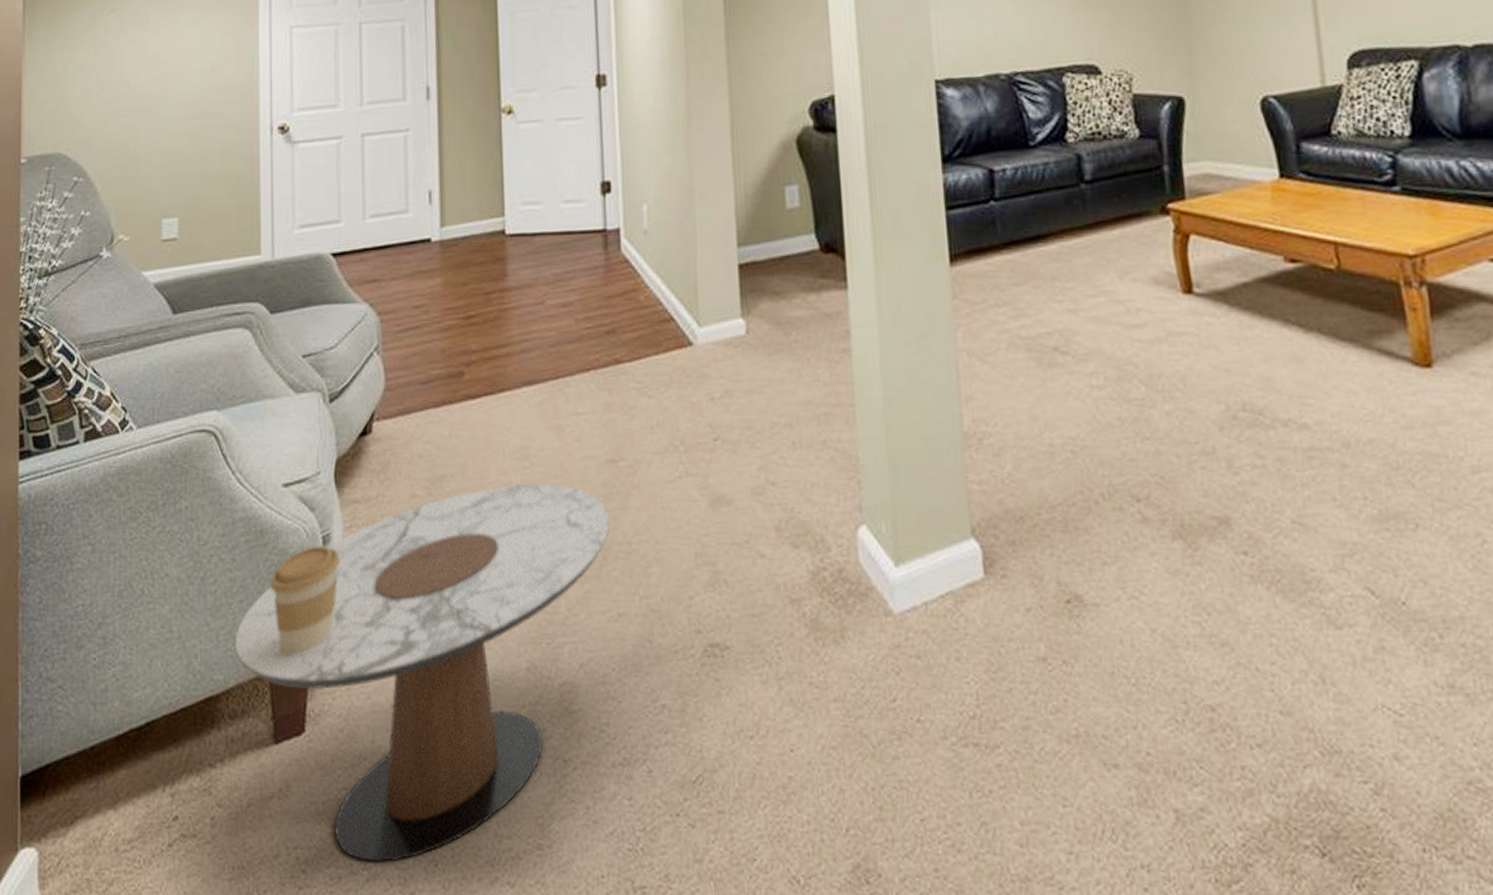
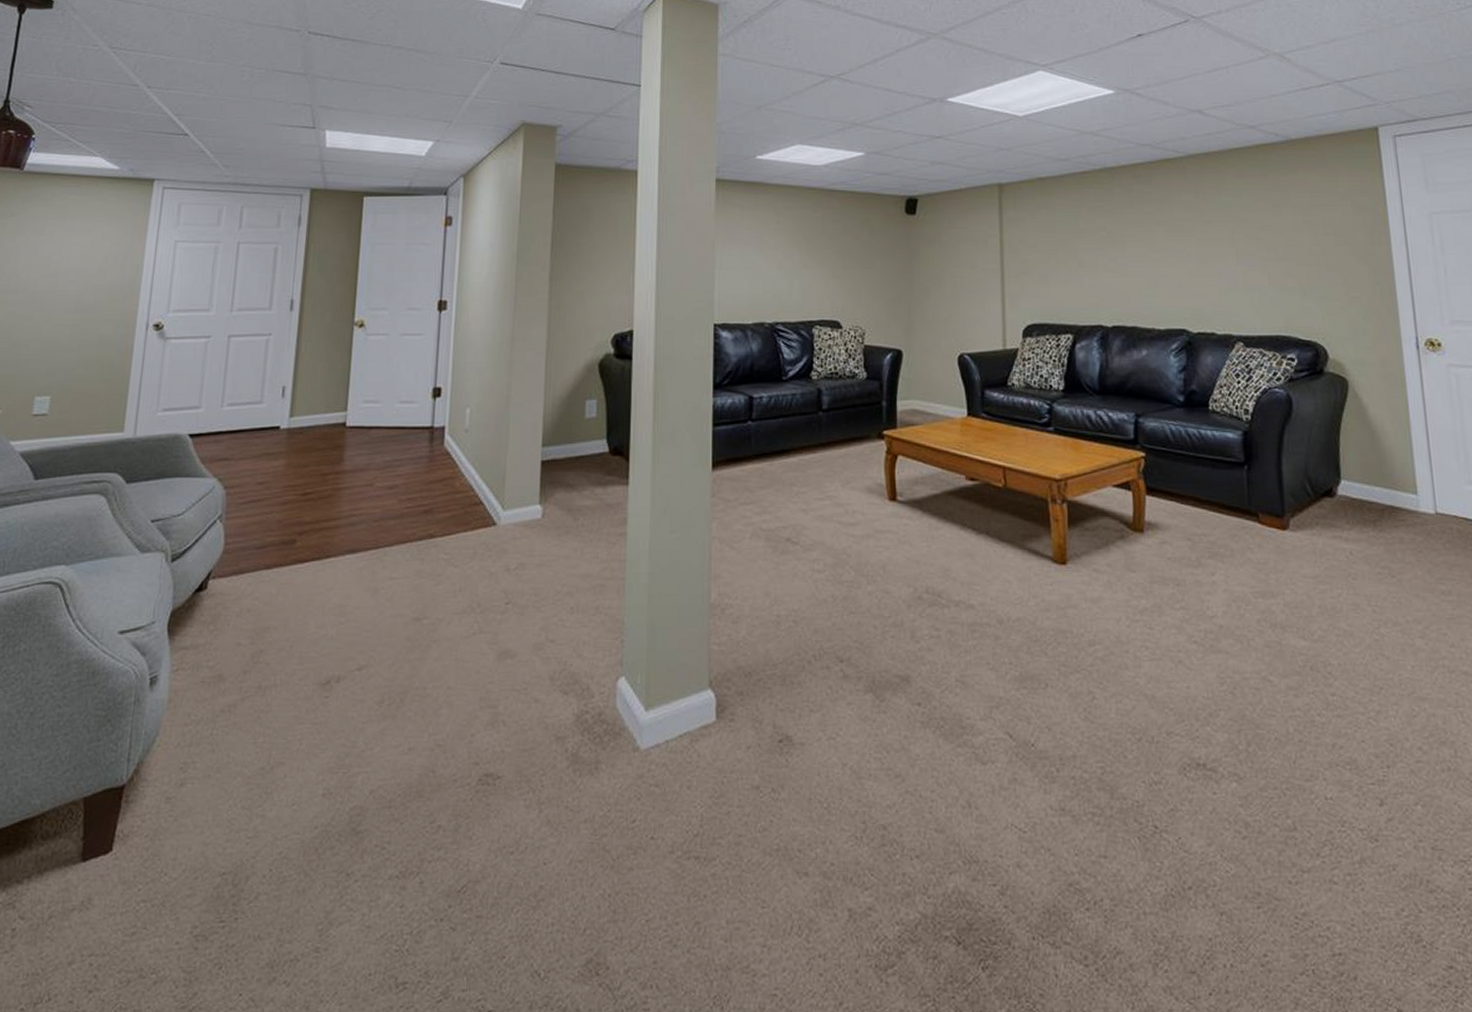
side table: present [234,482,610,864] -> none [55,635,410,968]
coffee cup: present [270,545,340,654] -> none [96,686,164,781]

